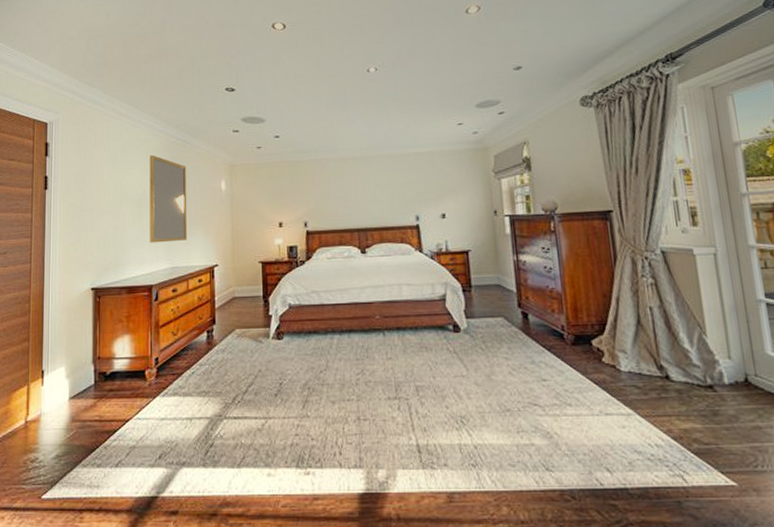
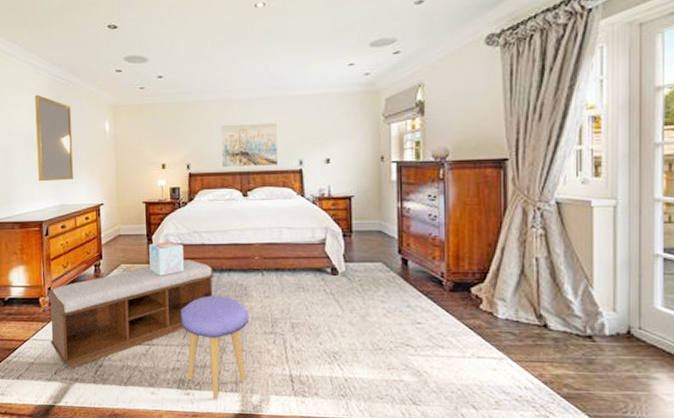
bench: none [156,321,333,450] -> present [48,259,213,368]
decorative box: none [266,301,303,340] -> present [149,240,185,276]
stool: none [299,359,371,478] -> present [180,295,248,399]
wall art: none [338,180,395,224] -> present [221,123,277,167]

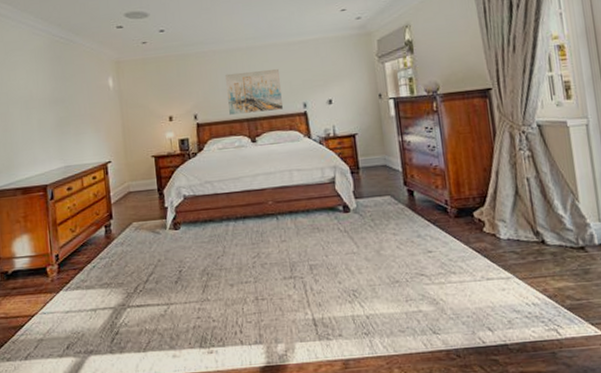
home mirror: present [35,94,74,182] -> none [33,55,79,144]
bench: present [48,259,213,368] -> none [56,210,229,340]
decorative box: present [149,240,185,276] -> none [161,193,199,231]
stool: present [180,295,248,399] -> none [197,244,270,354]

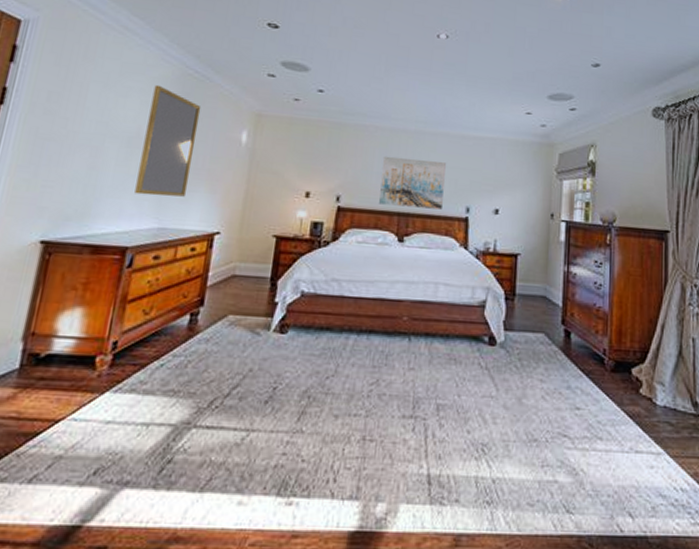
home mirror: none [33,55,79,144] -> present [134,84,201,197]

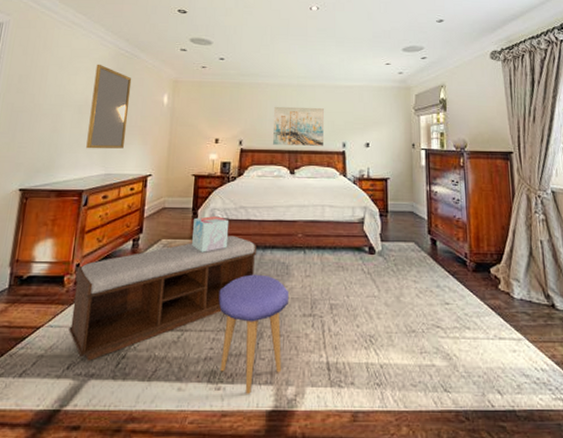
bench: none [98,314,350,465] -> present [69,235,256,361]
decorative box: none [267,288,317,334] -> present [192,215,230,252]
stool: none [293,364,386,511] -> present [218,274,288,394]

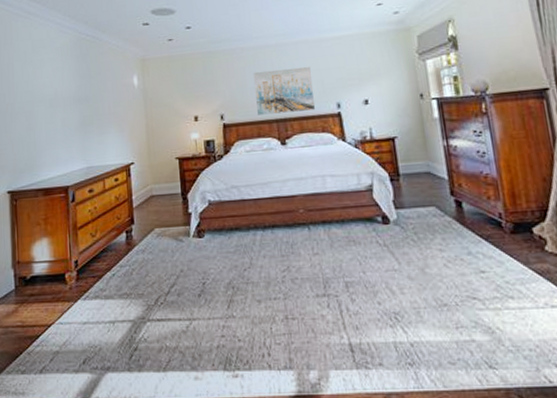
bench: present [69,235,256,361] -> none [75,218,257,355]
home mirror: present [86,64,132,149] -> none [59,52,102,144]
decorative box: present [192,215,230,252] -> none [185,198,225,239]
stool: present [218,274,288,394] -> none [222,256,301,380]

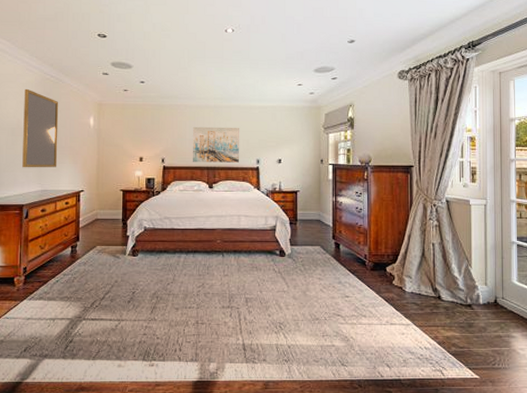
home mirror: none [59,52,102,144] -> present [22,88,59,168]

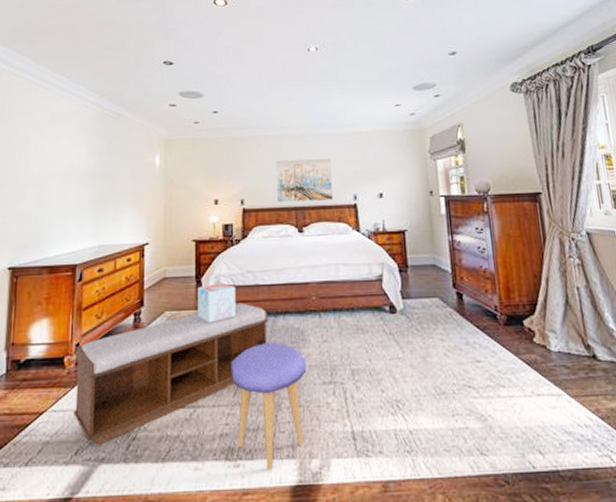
home mirror: present [22,88,59,168] -> none [76,127,119,220]
bench: none [22,242,180,345] -> present [73,303,268,445]
decorative box: none [124,225,156,257] -> present [198,282,237,323]
stool: none [149,274,209,369] -> present [231,342,306,470]

